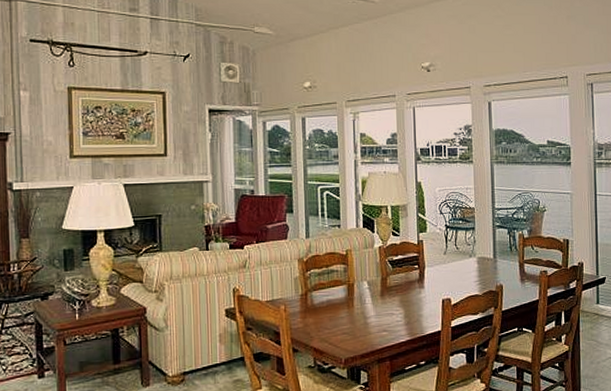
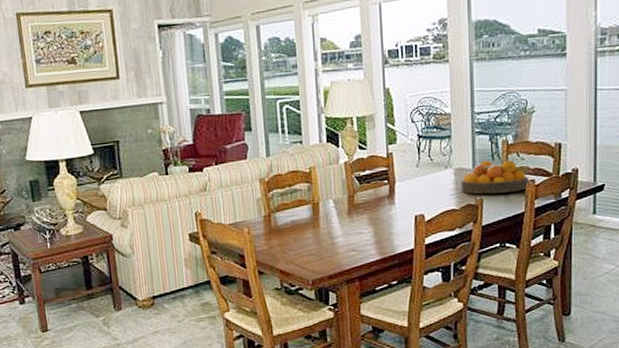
fruit bowl: none [483,251,543,282] -> present [460,160,529,194]

